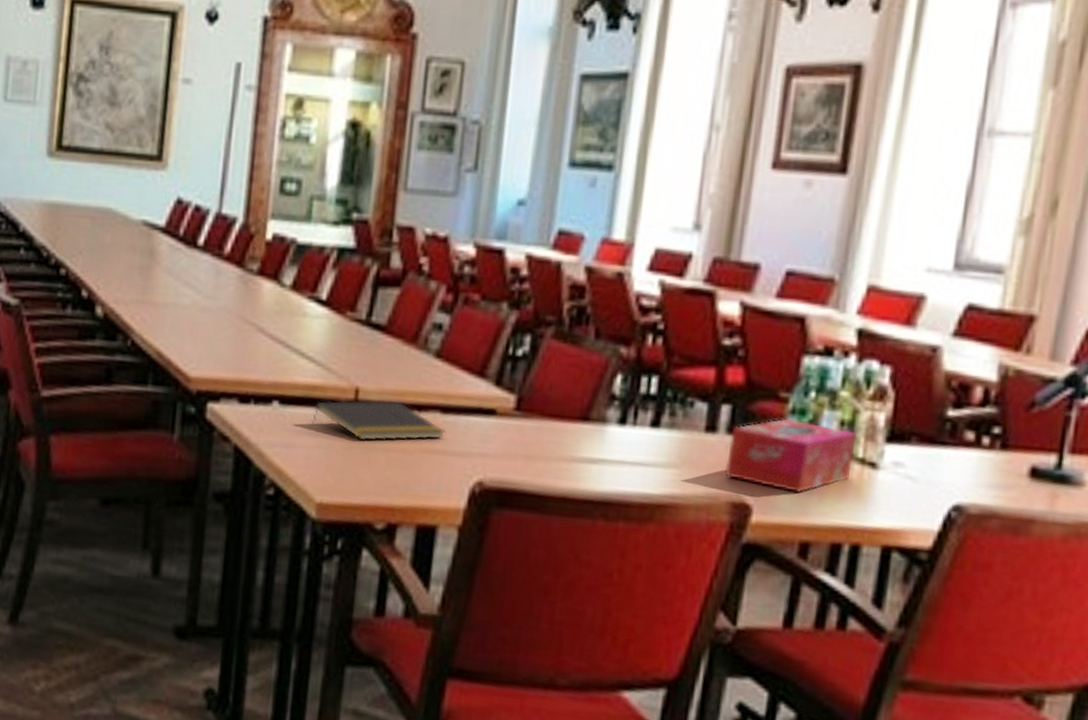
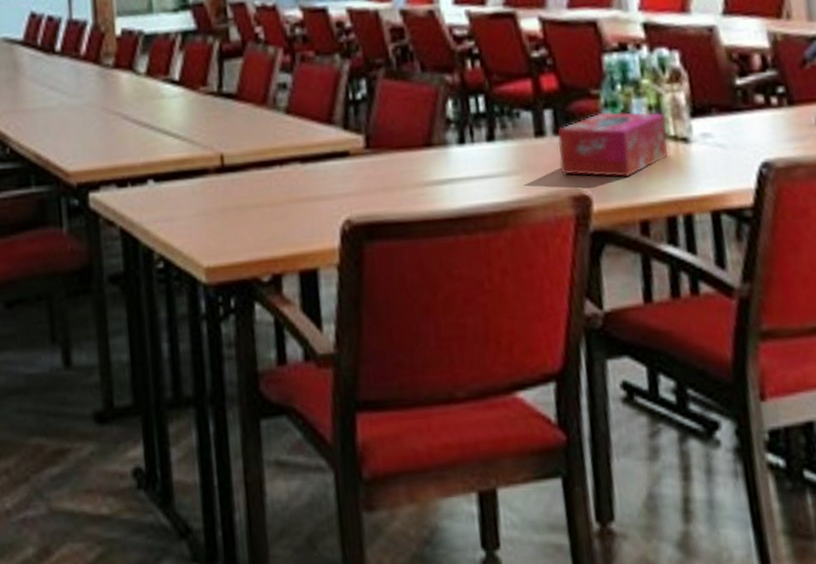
notepad: present [312,400,446,442] -> none [187,159,309,202]

